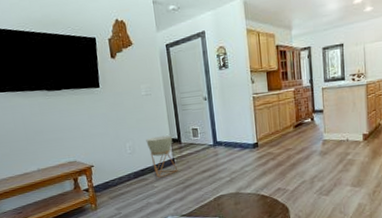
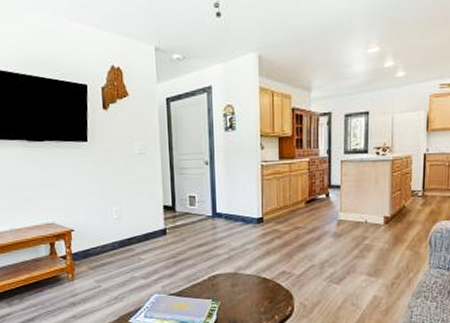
planter: present [146,135,178,178] -> none [135,201,170,249]

